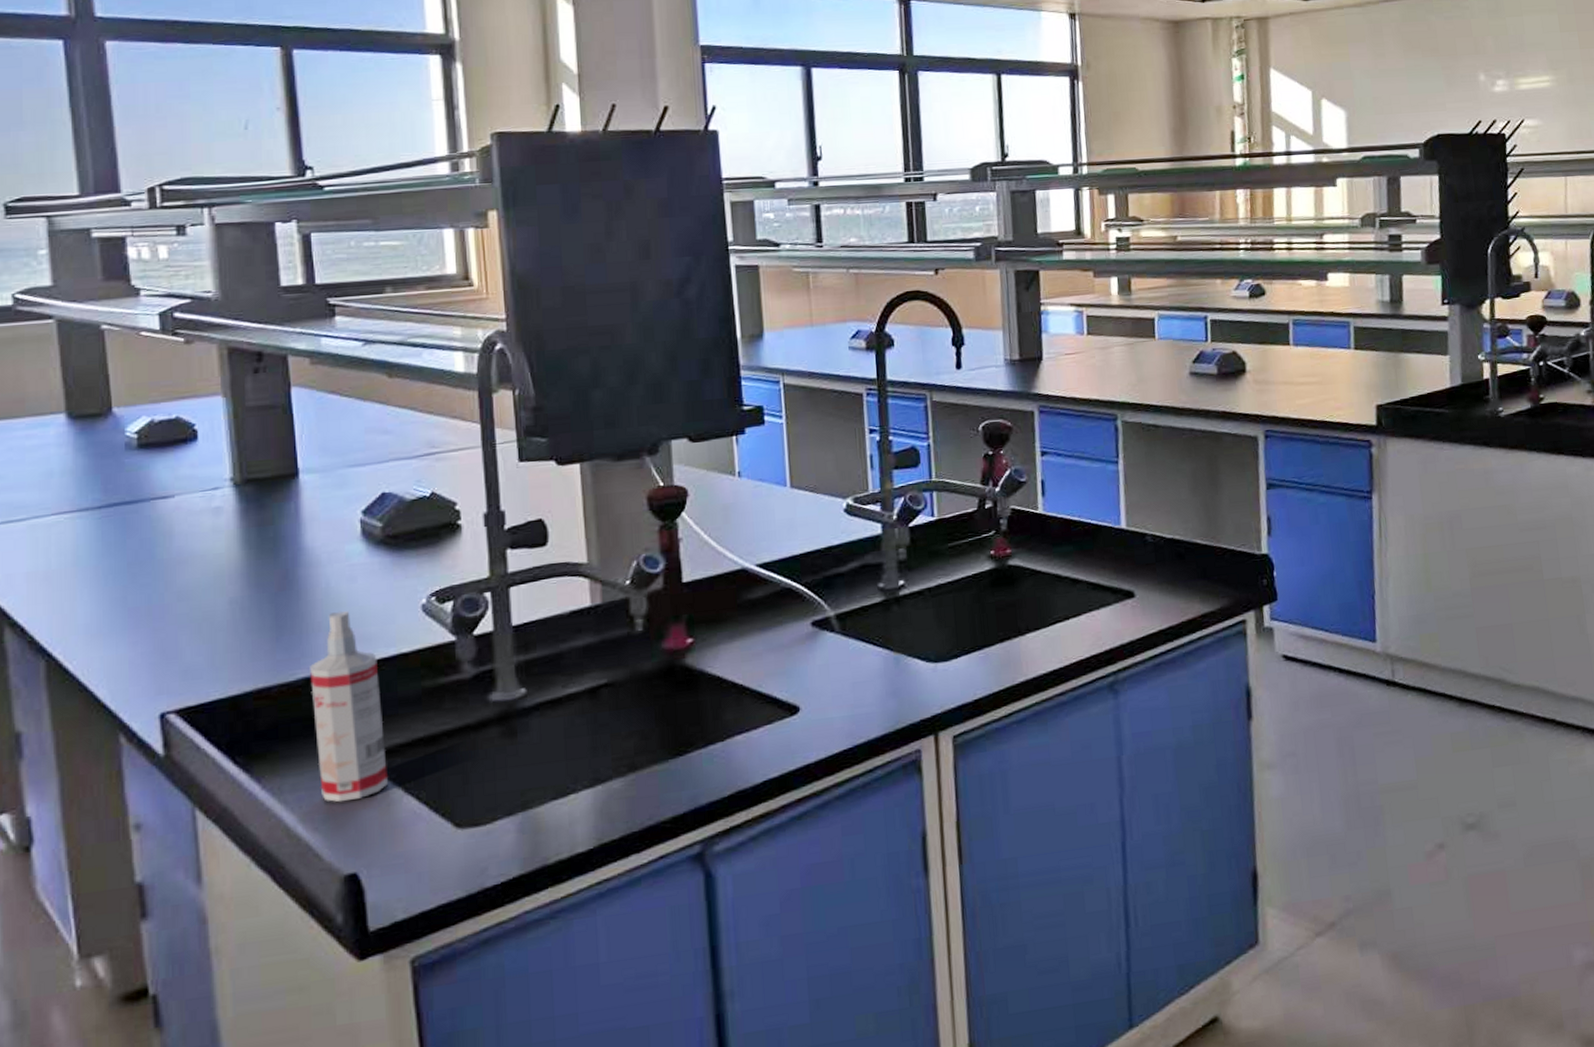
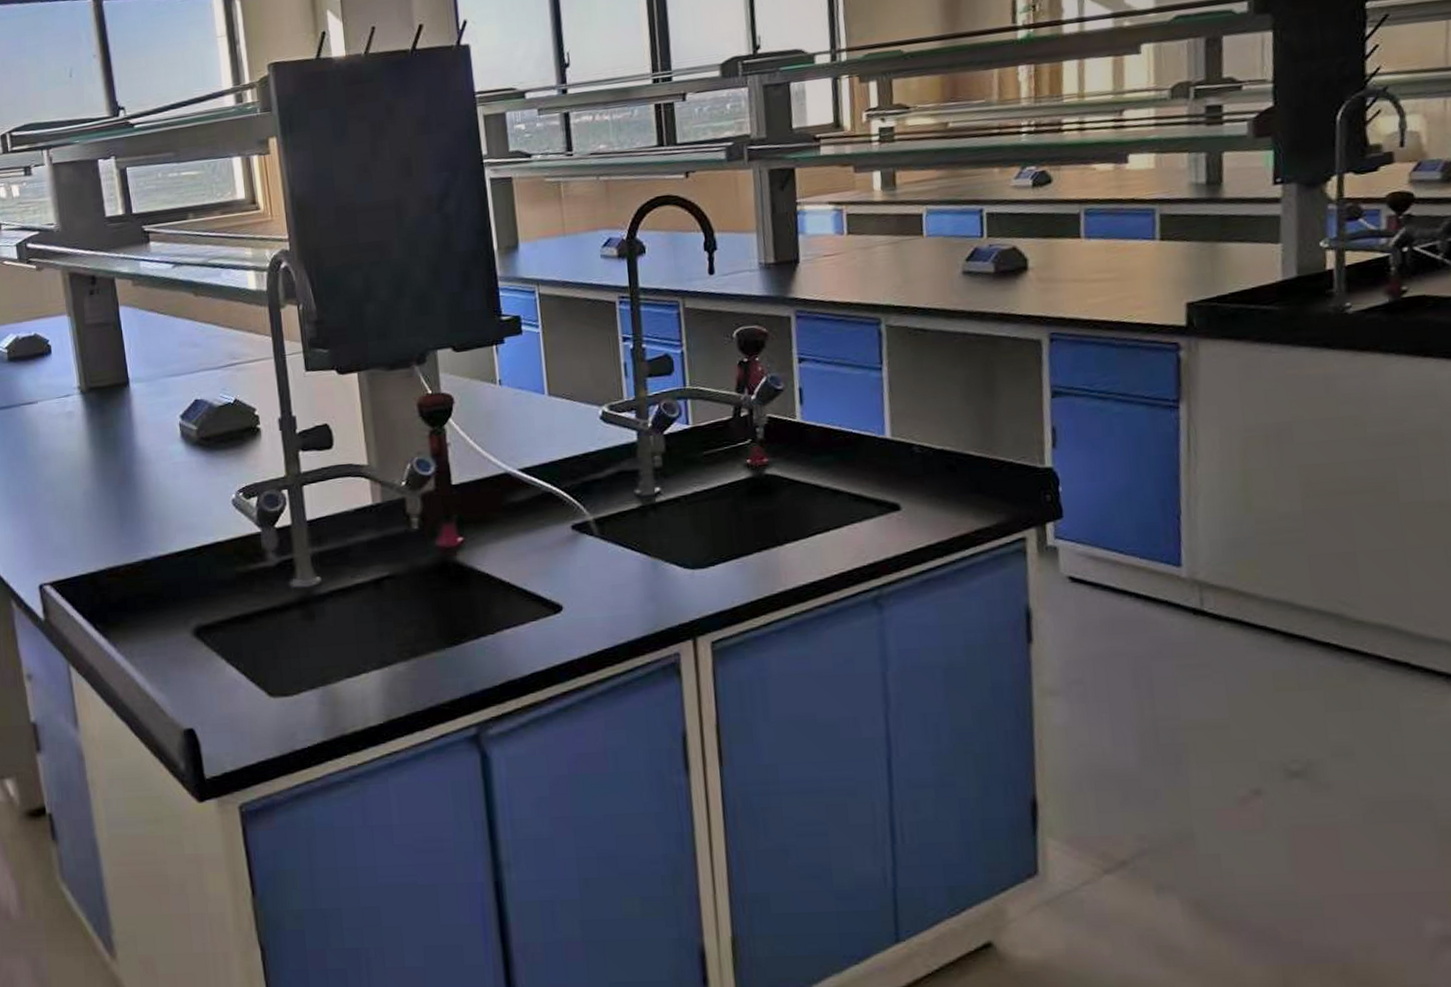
spray bottle: present [310,610,388,802] -> none [147,503,213,668]

